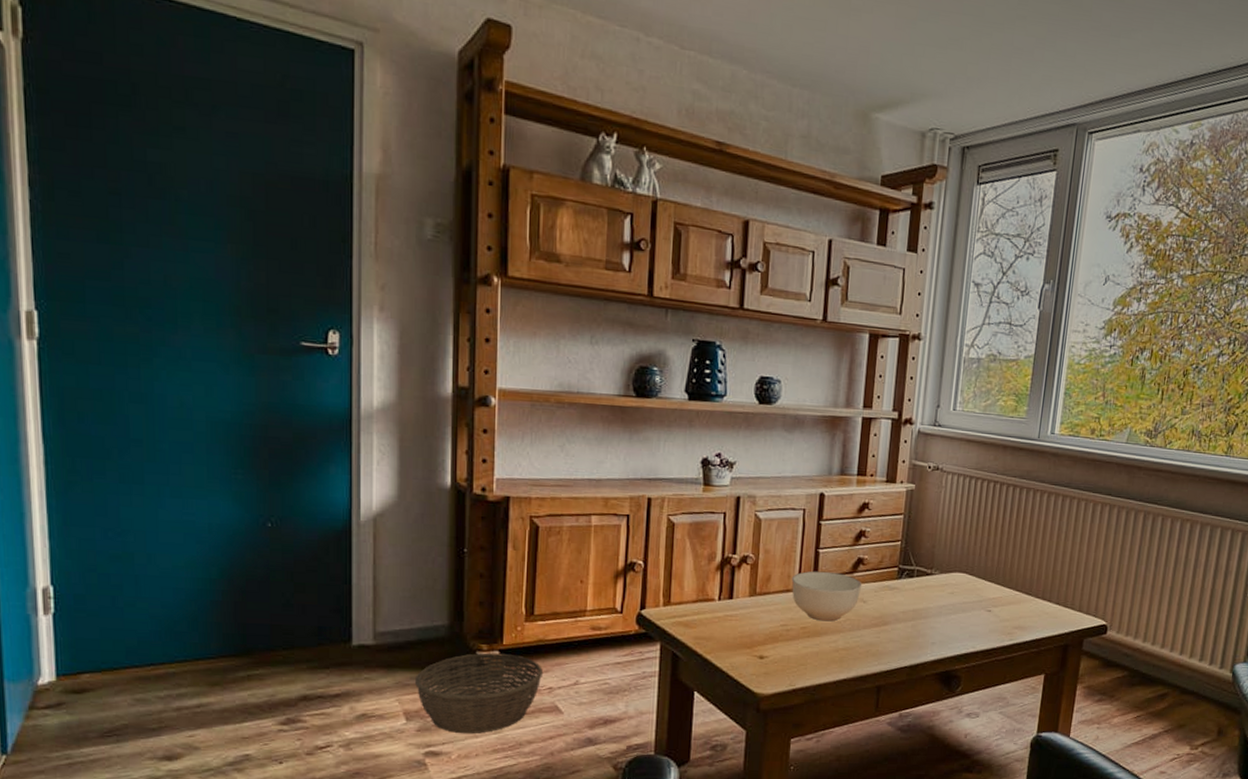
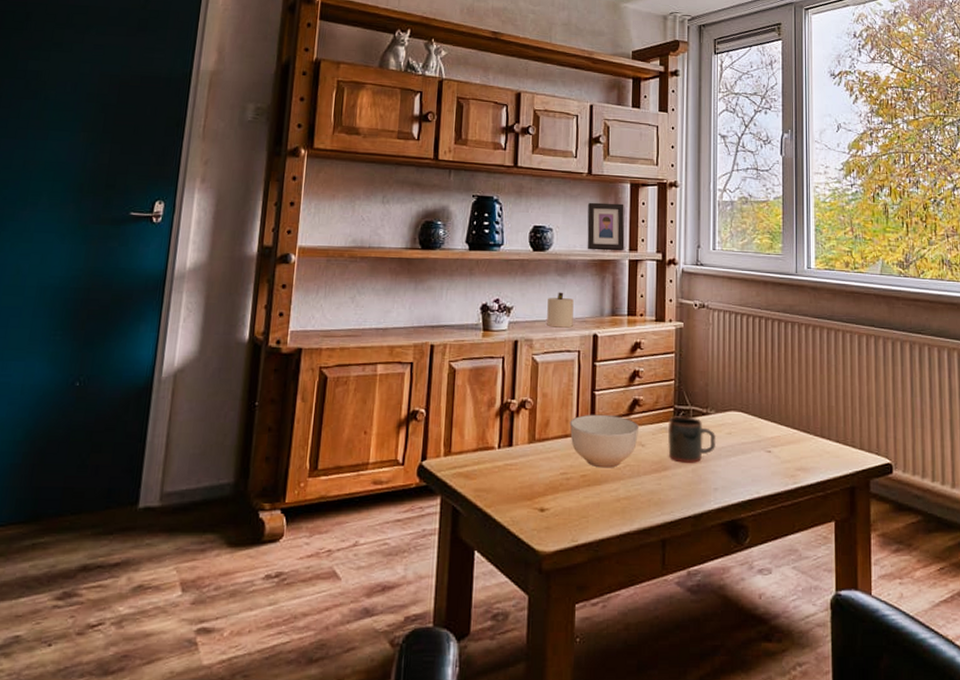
basket: present [414,652,544,733] -> none [194,512,324,605]
candle: none [771,448,801,486] -> present [547,292,574,328]
picture frame: none [817,352,861,408] -> present [587,202,625,251]
mug: none [889,574,939,619] -> present [667,415,717,463]

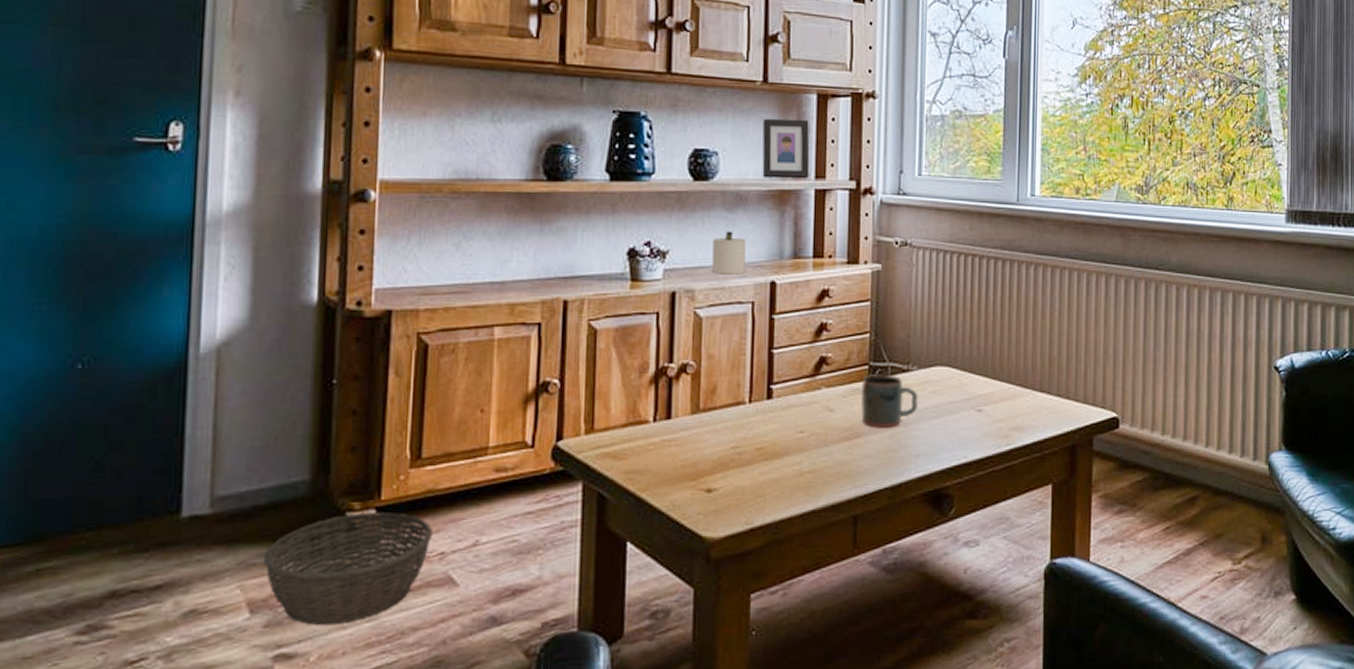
basket: none [194,512,324,605] -> present [262,511,434,625]
bowl: present [569,414,640,468] -> none [741,376,827,439]

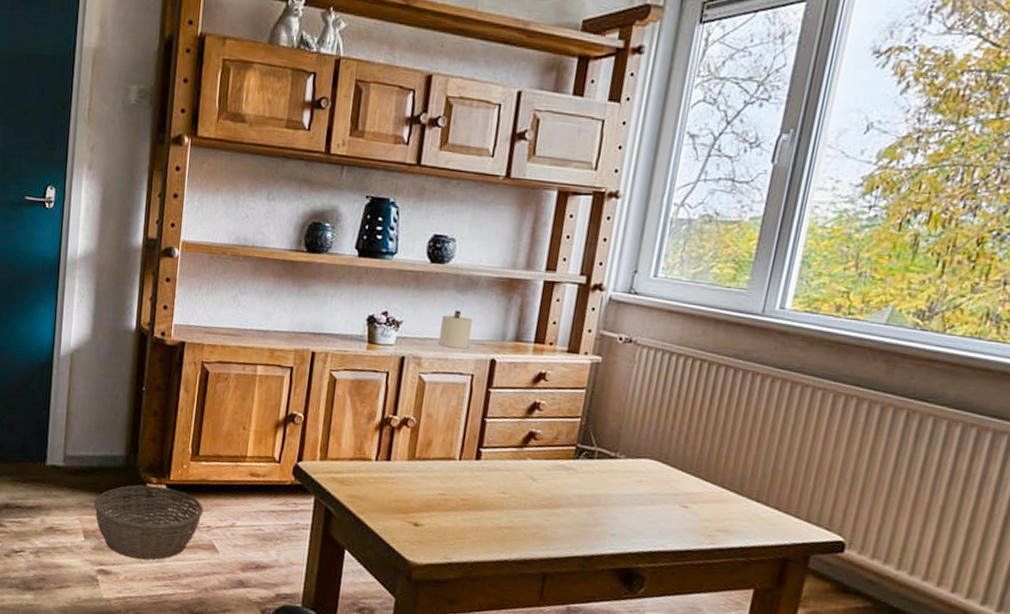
picture frame: present [762,118,810,179] -> none [494,211,547,271]
mug: present [860,373,919,428] -> none [562,455,623,505]

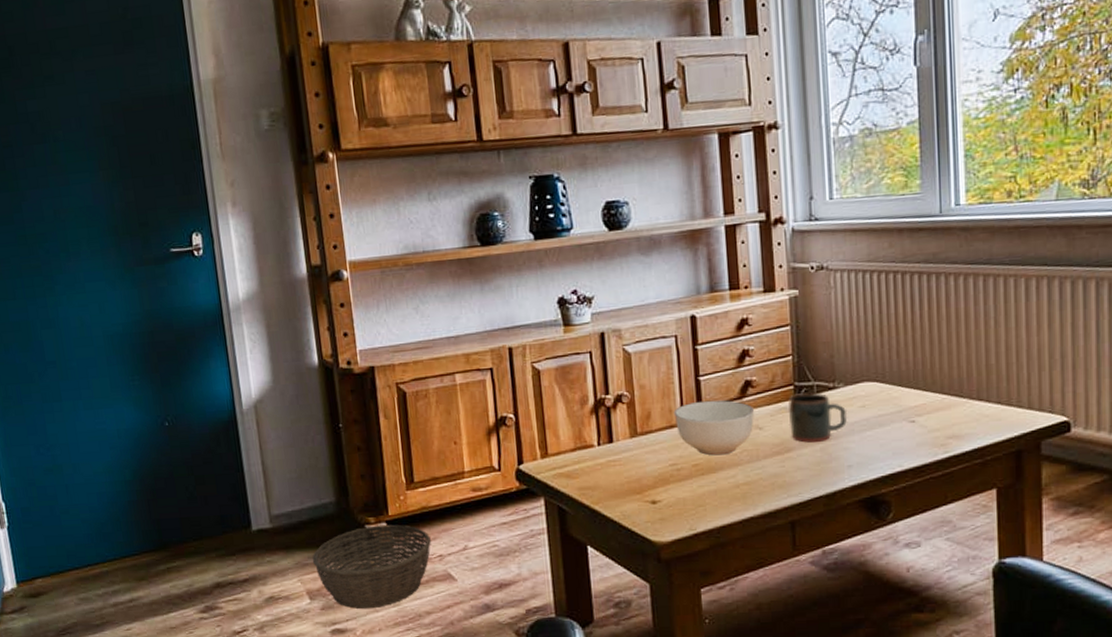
candle: present [438,309,473,350] -> none [633,273,666,314]
bowl: none [453,440,533,497] -> present [673,399,755,456]
mug: none [562,455,623,505] -> present [788,391,848,442]

